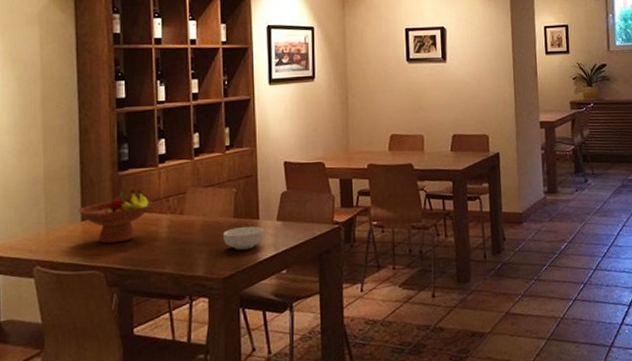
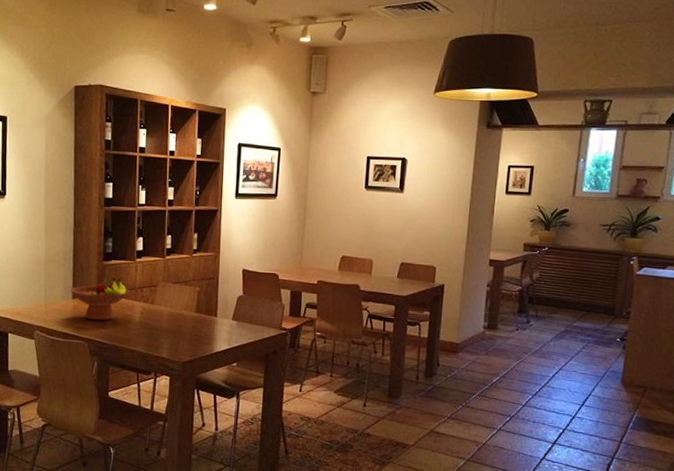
cereal bowl: present [223,226,264,250] -> none [186,321,221,341]

